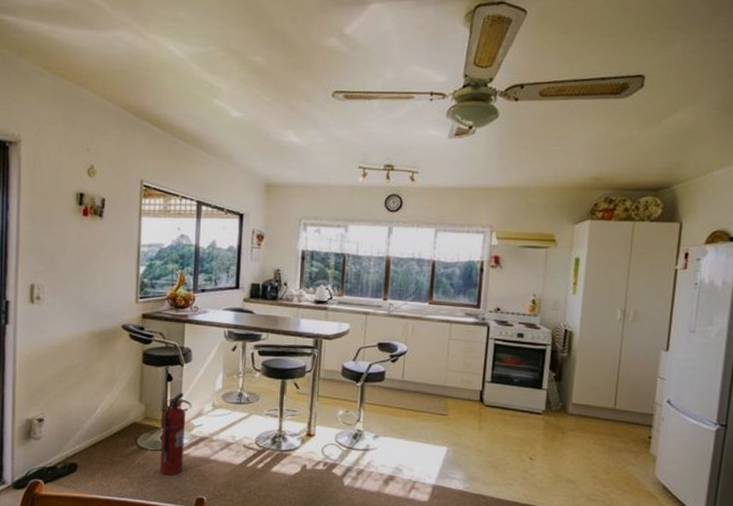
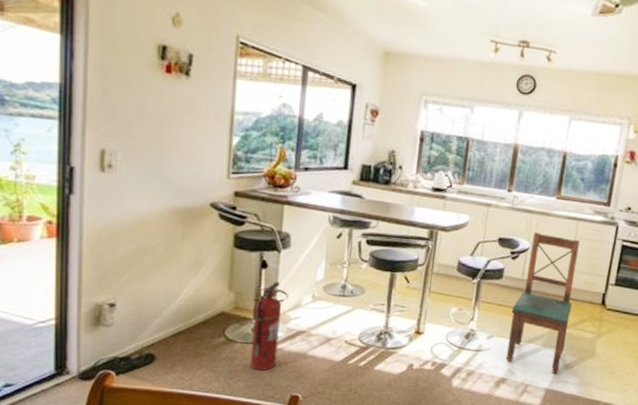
dining chair: none [393,336,454,471] -> present [506,232,580,375]

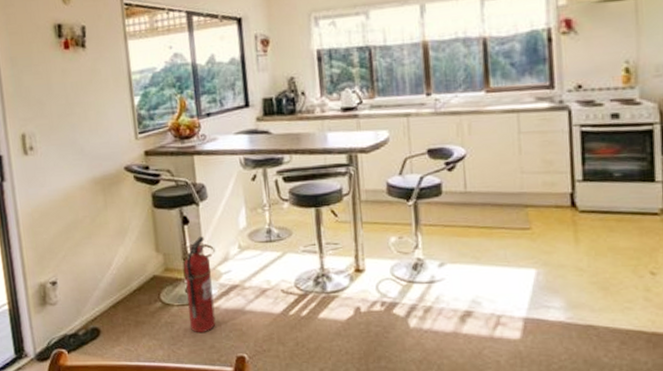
dining chair: present [506,232,580,375] -> none [460,134,536,300]

